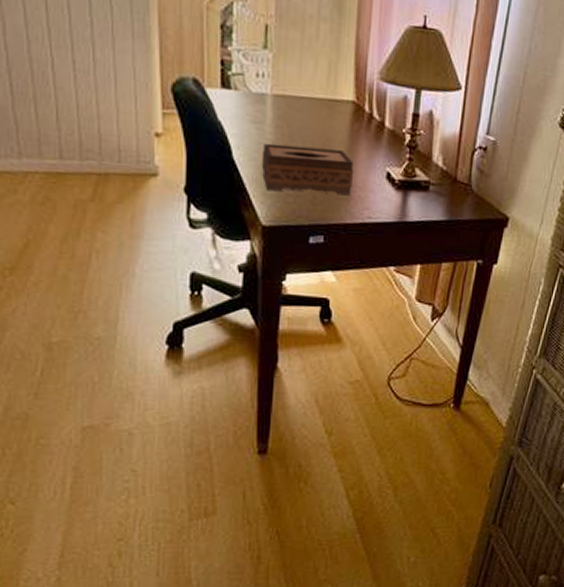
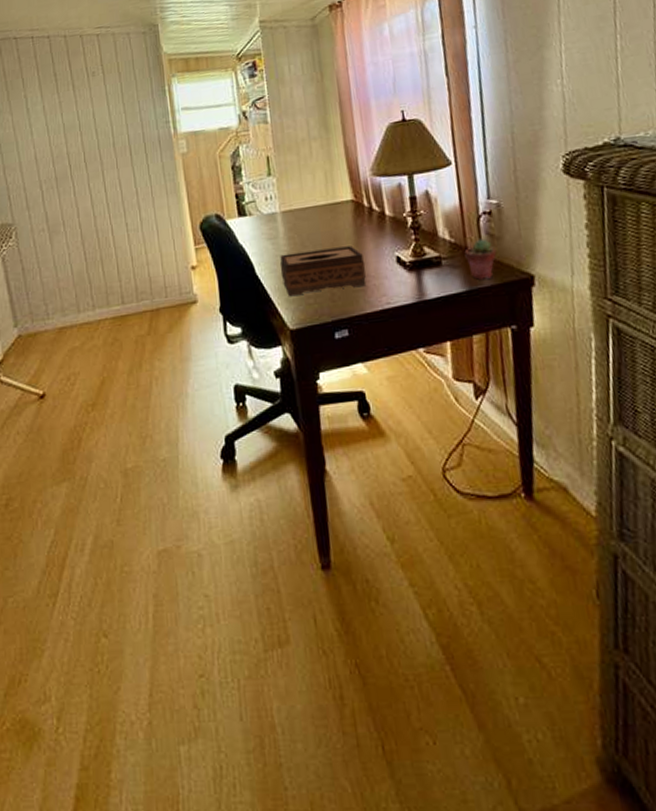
potted succulent: none [452,172,482,212] -> present [464,238,497,280]

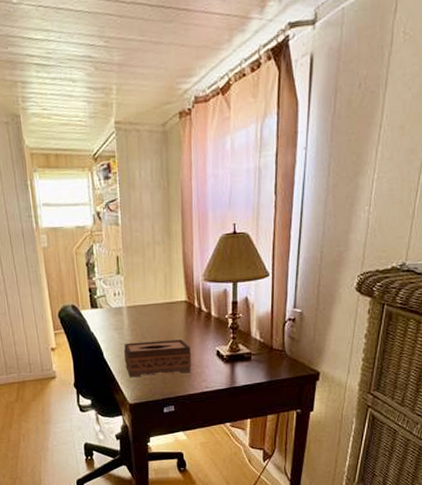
potted succulent: present [464,238,497,280] -> none [270,340,295,373]

